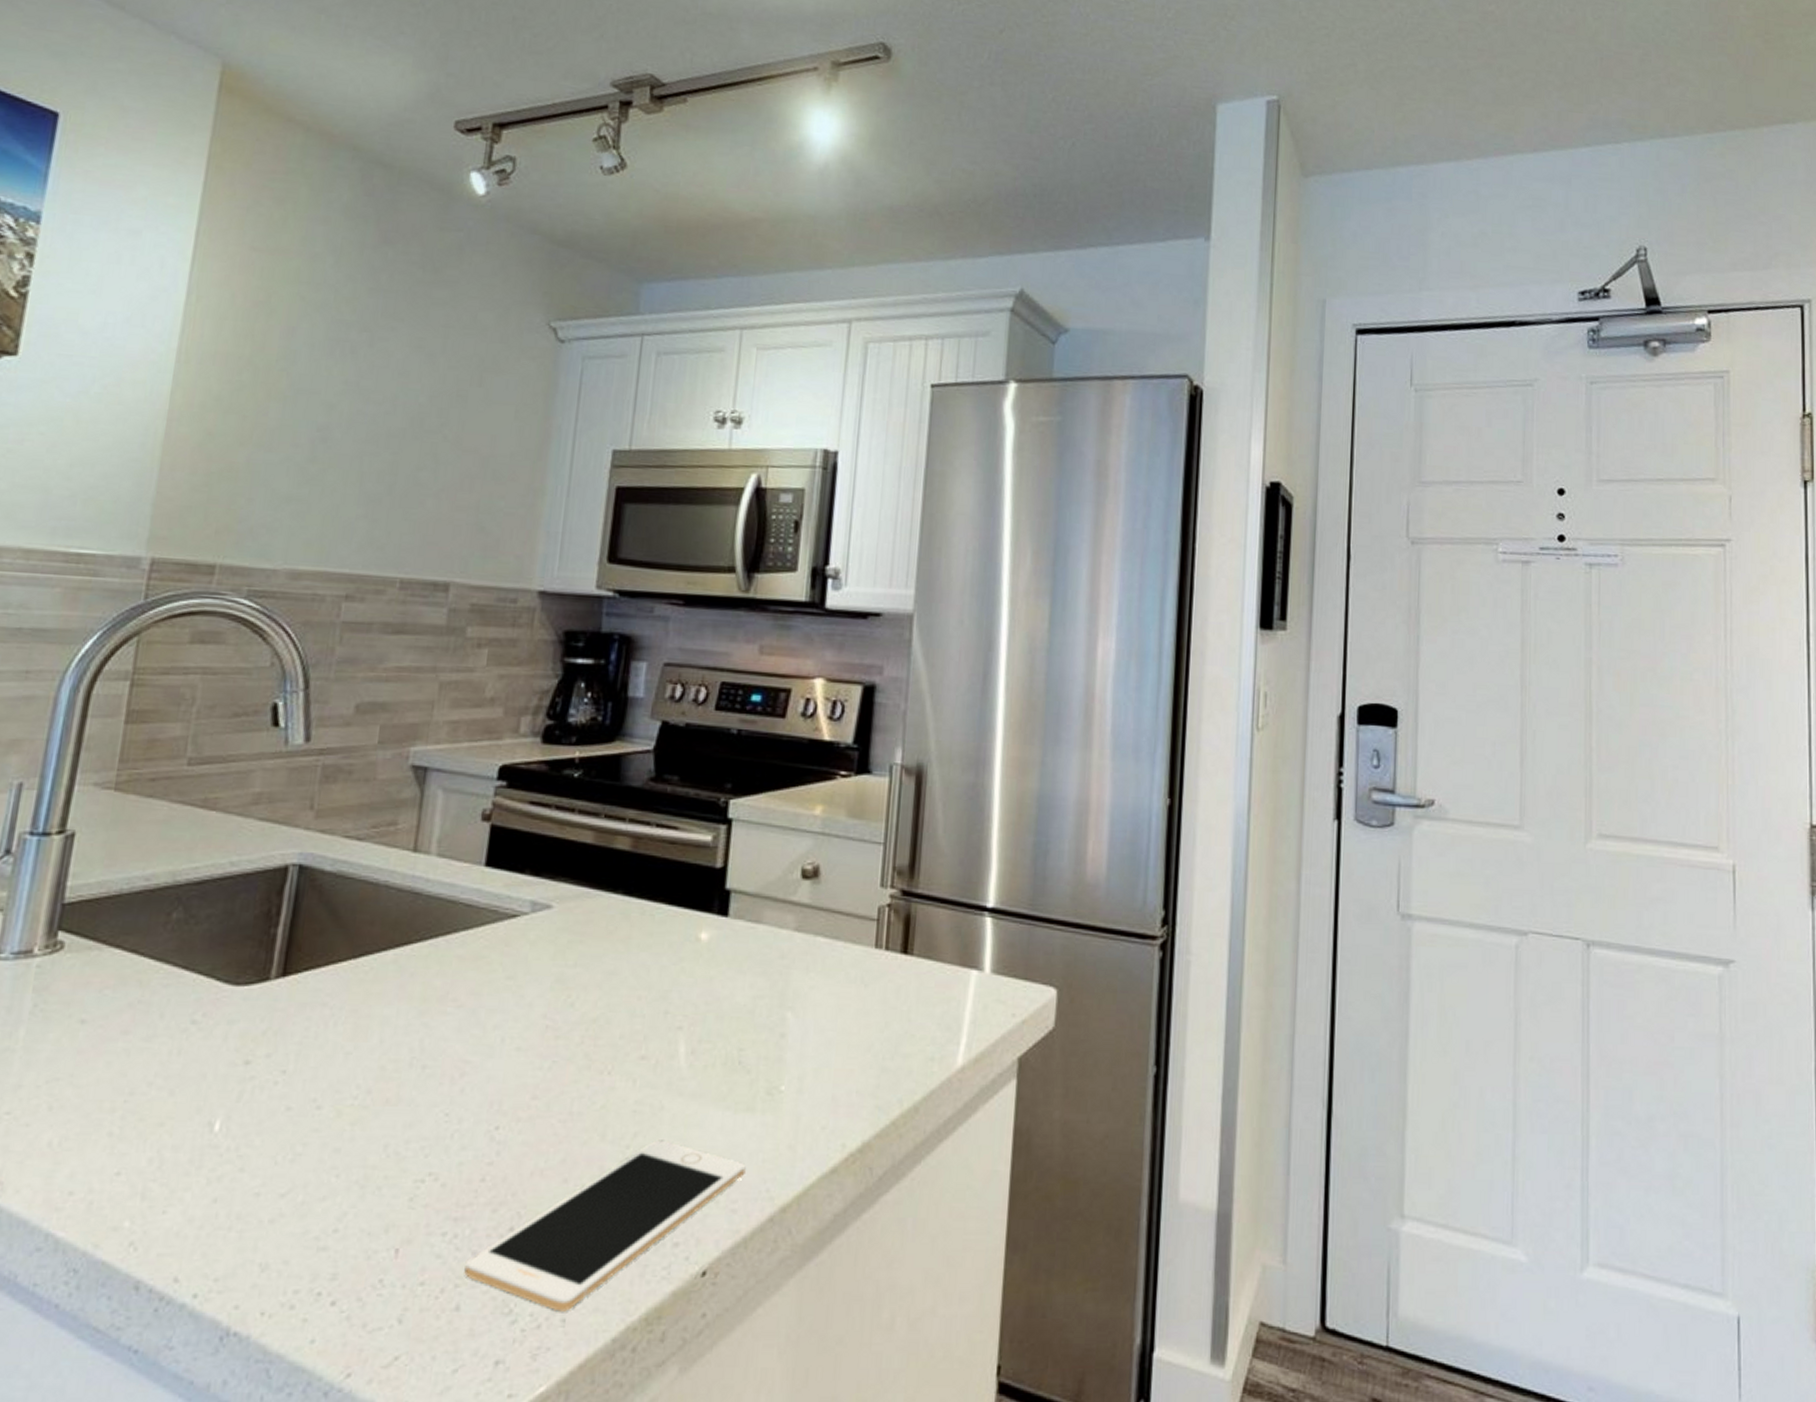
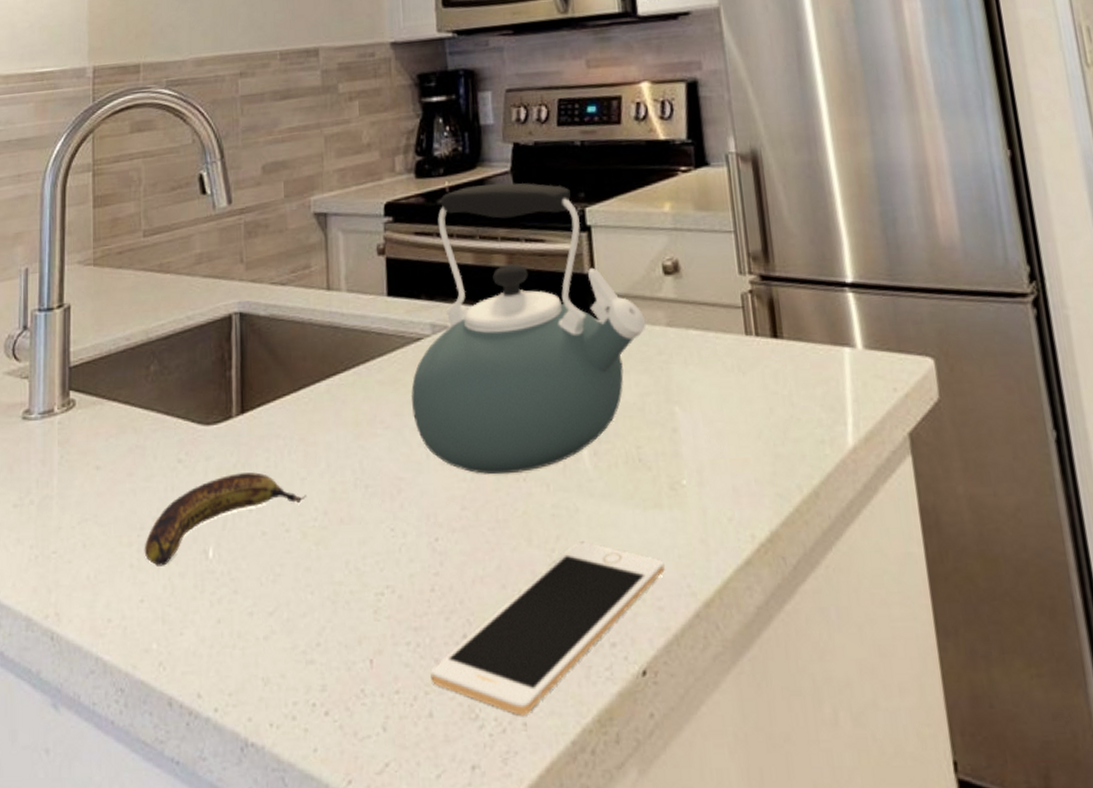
banana: none [129,1041,349,1137] -> present [144,472,307,566]
kettle: none [493,760,773,1066] -> present [410,182,646,475]

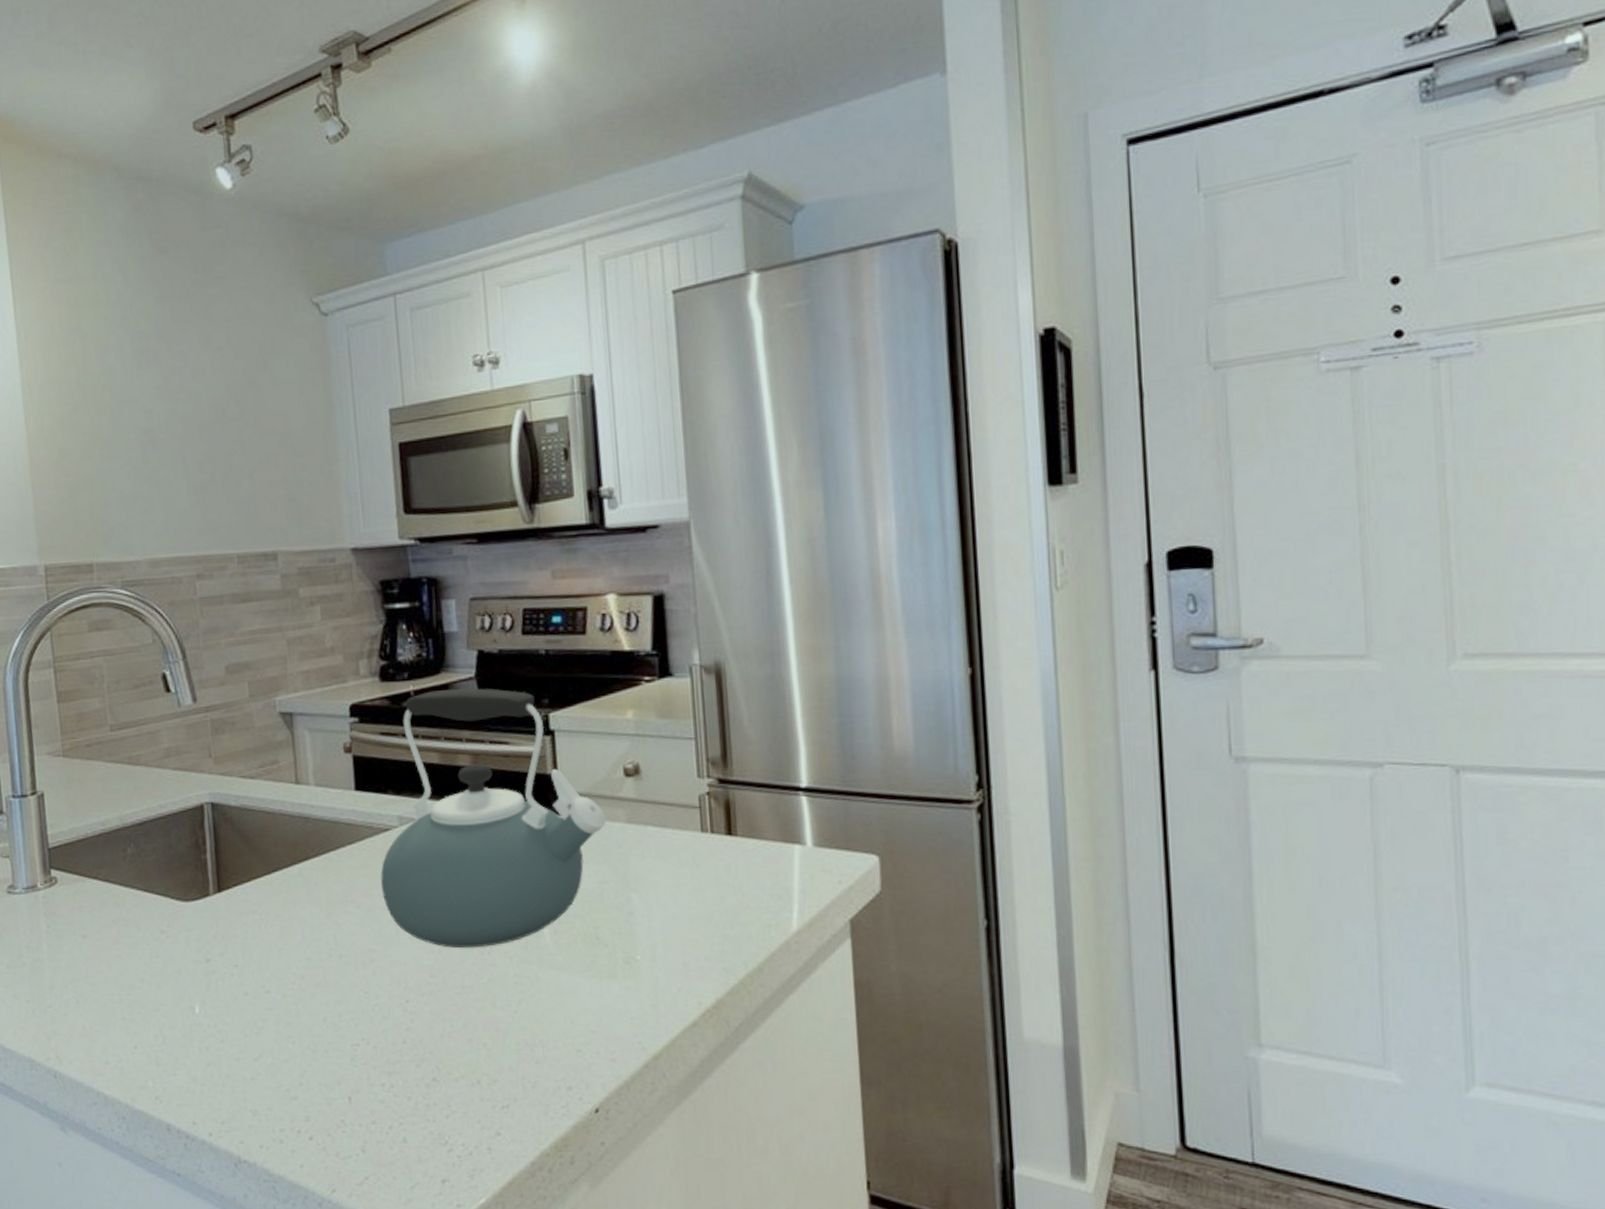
banana: present [144,472,307,566] -> none [134,943,285,1019]
cell phone: present [430,541,665,716] -> none [404,1005,618,1142]

